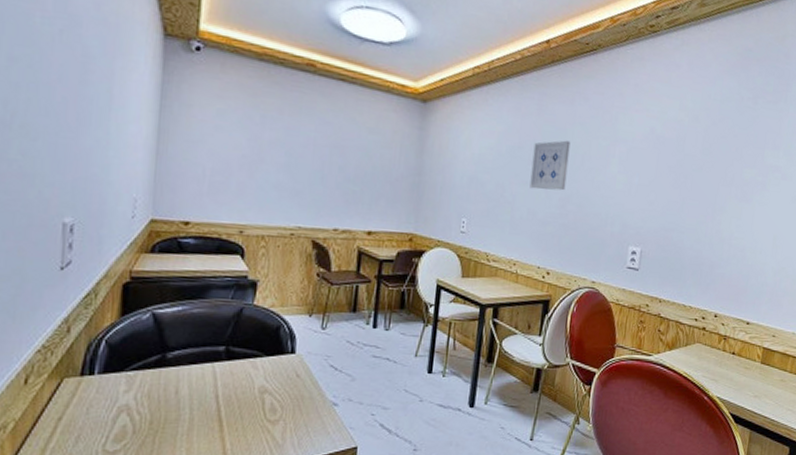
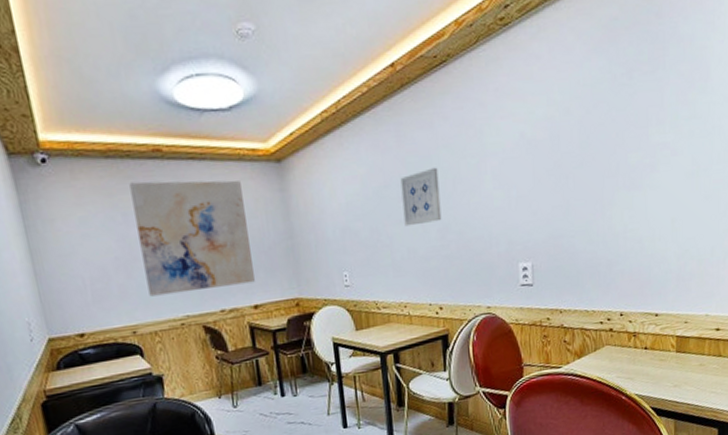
wall art: none [266,88,384,209] -> present [129,180,255,297]

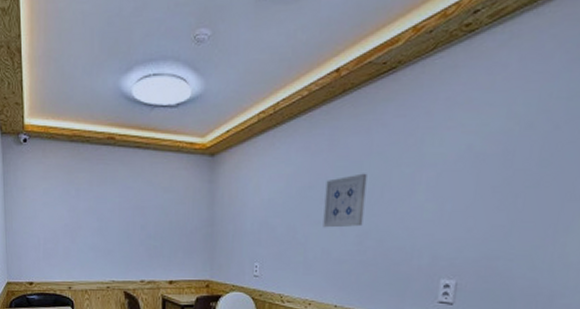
wall art: present [129,180,255,297] -> none [85,163,176,261]

